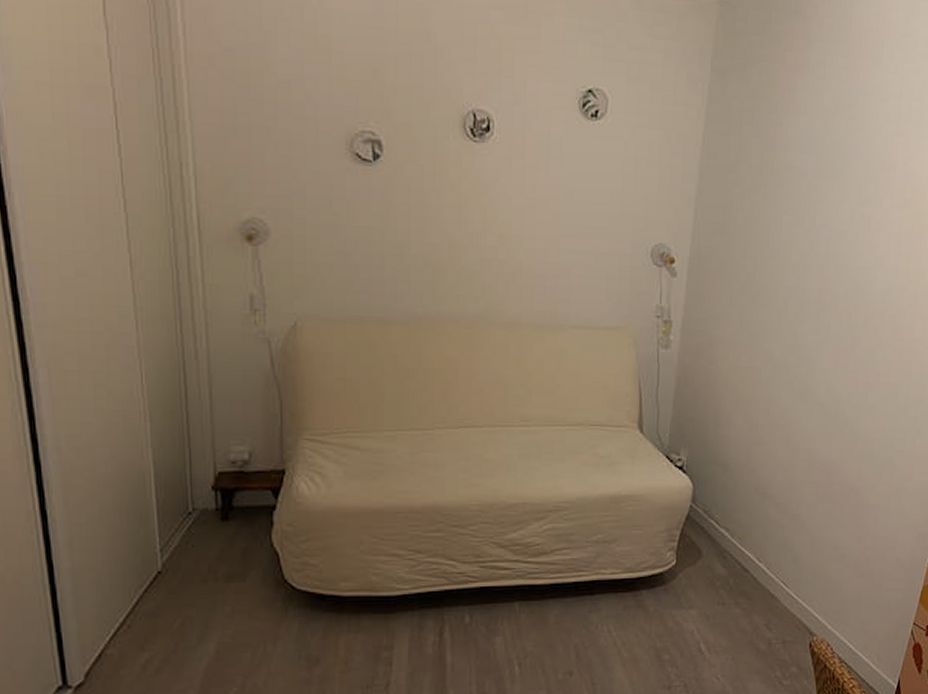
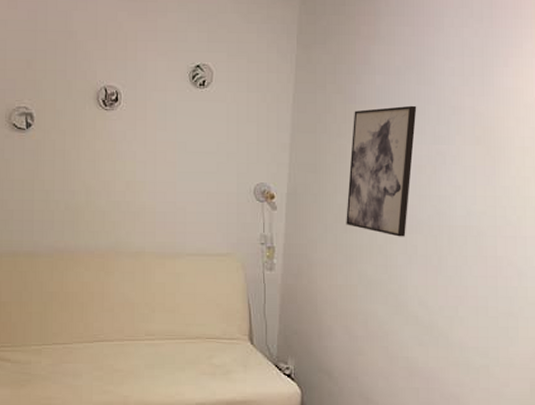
wall art: none [754,156,844,314] -> present [346,105,417,237]

